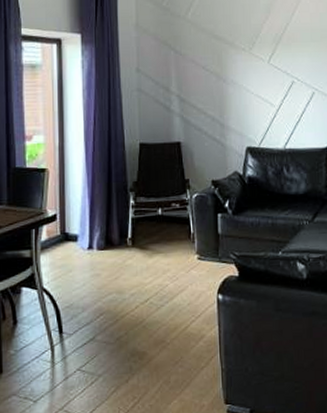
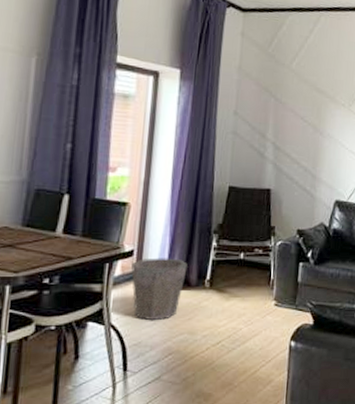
waste bin: none [56,219,109,283] -> present [131,258,188,321]

